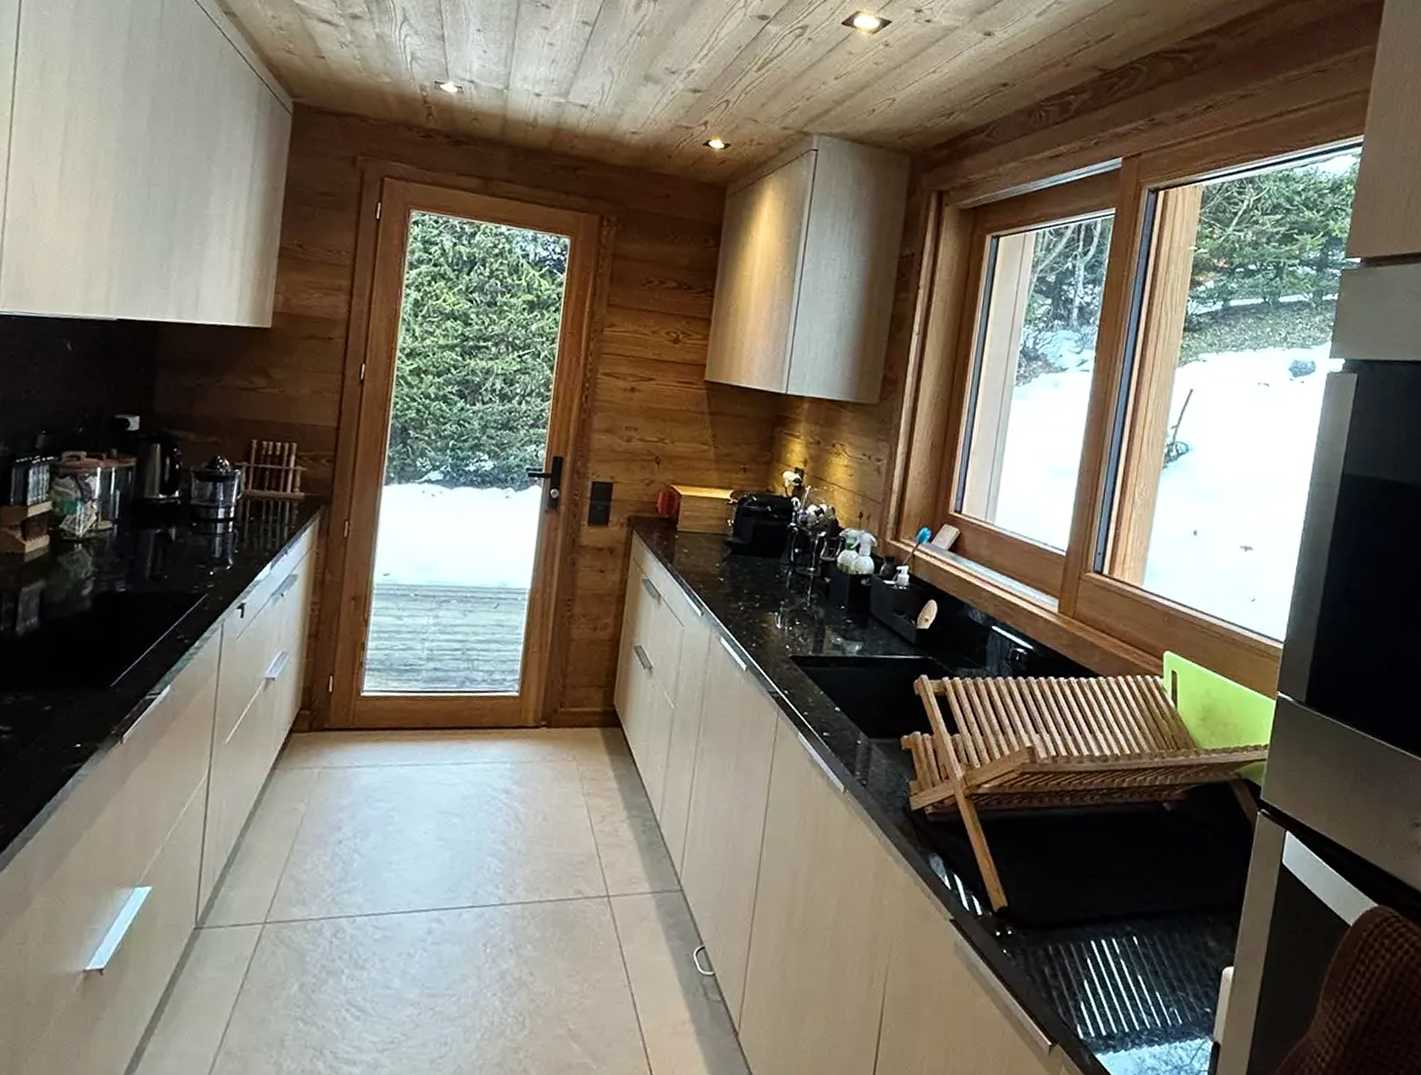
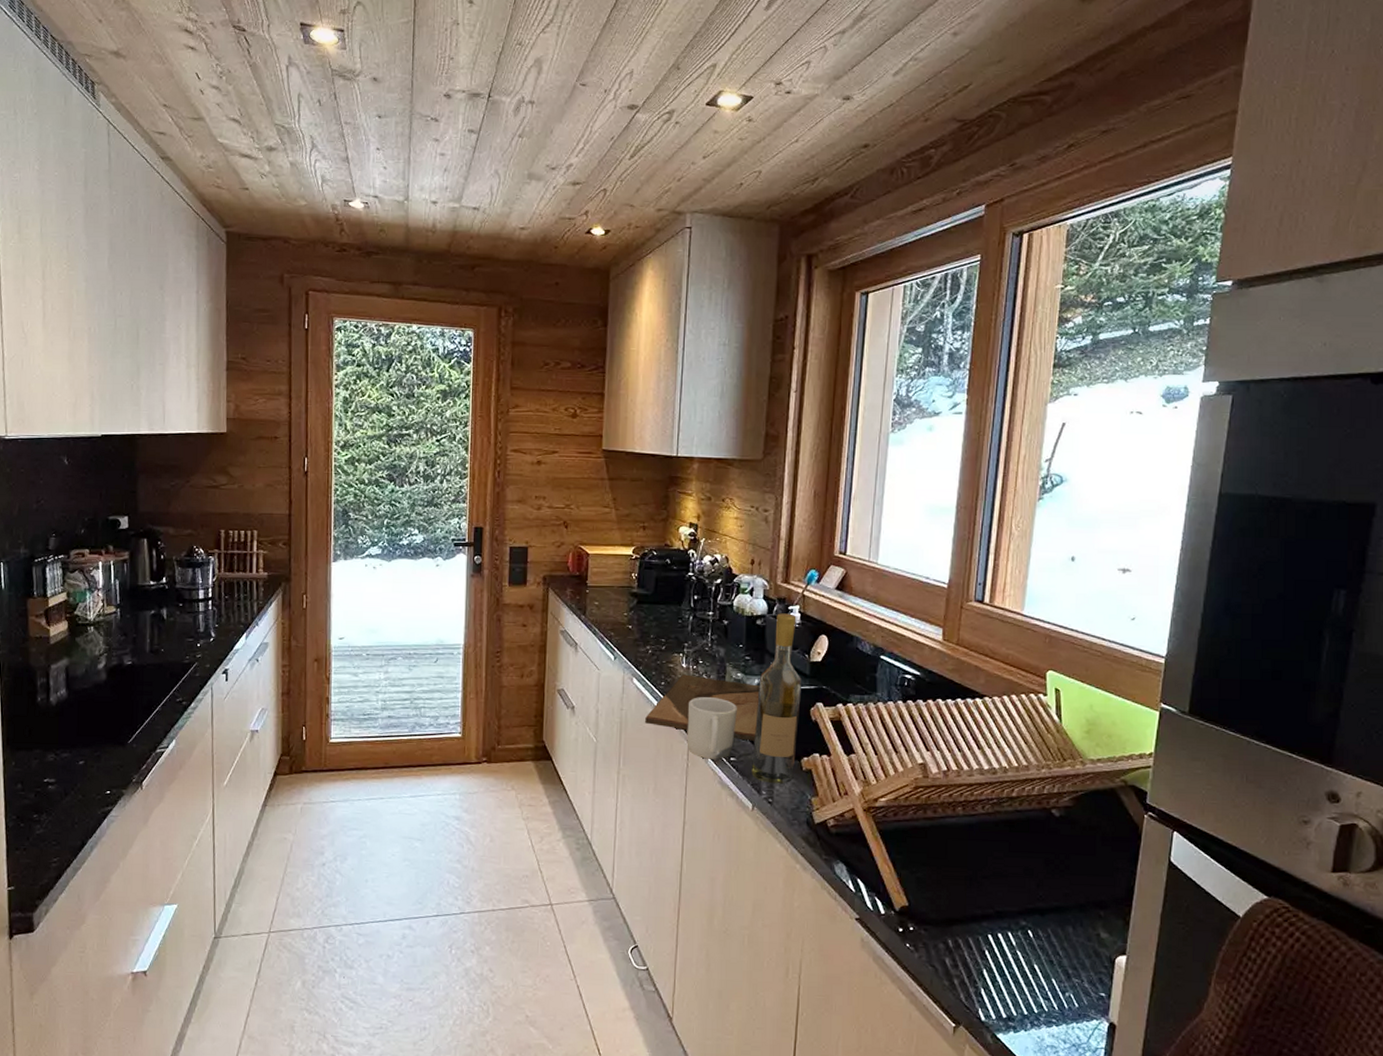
cutting board: none [730,636,861,716] -> present [644,674,760,742]
mug: none [776,662,834,734] -> present [687,697,737,760]
bottle: none [845,573,907,765] -> present [752,613,802,784]

